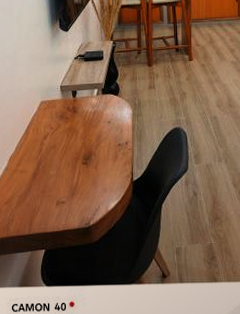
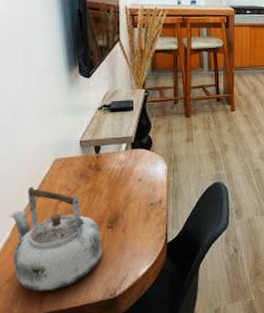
kettle: none [7,124,79,215] -> present [9,186,103,292]

